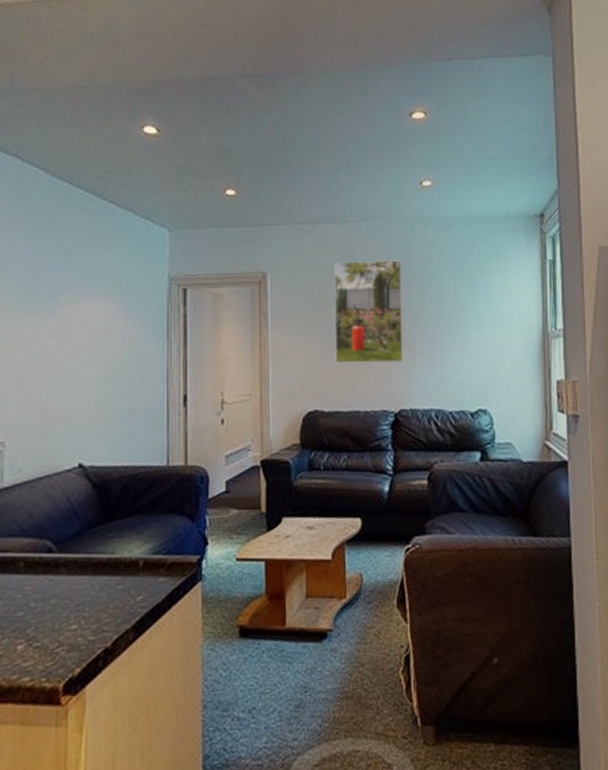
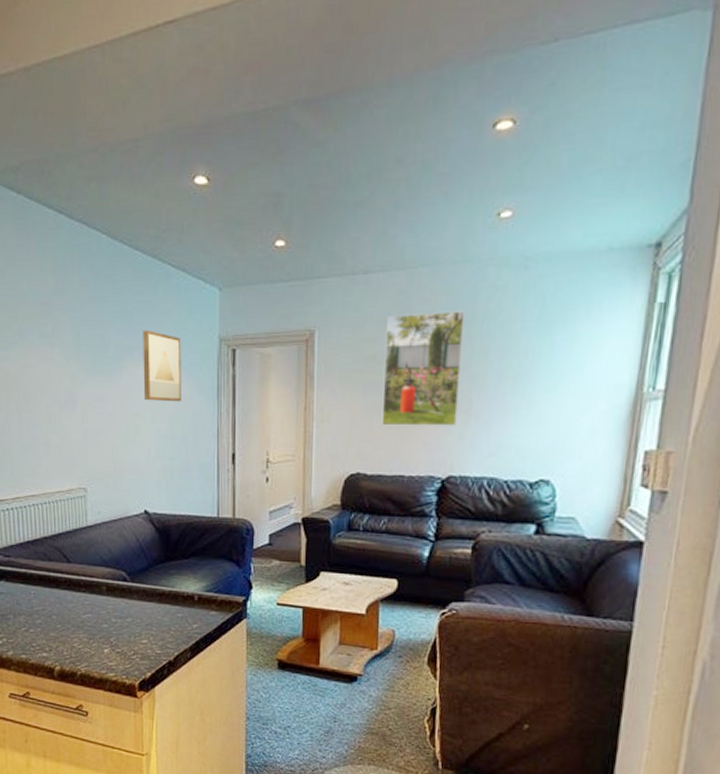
wall art: none [82,267,127,342] -> present [143,330,181,402]

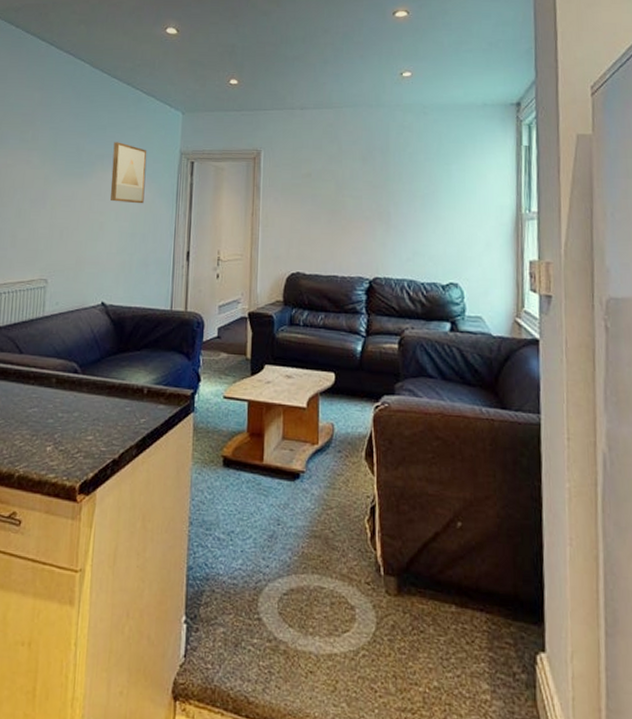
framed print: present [381,311,465,426] -> none [317,142,380,234]

